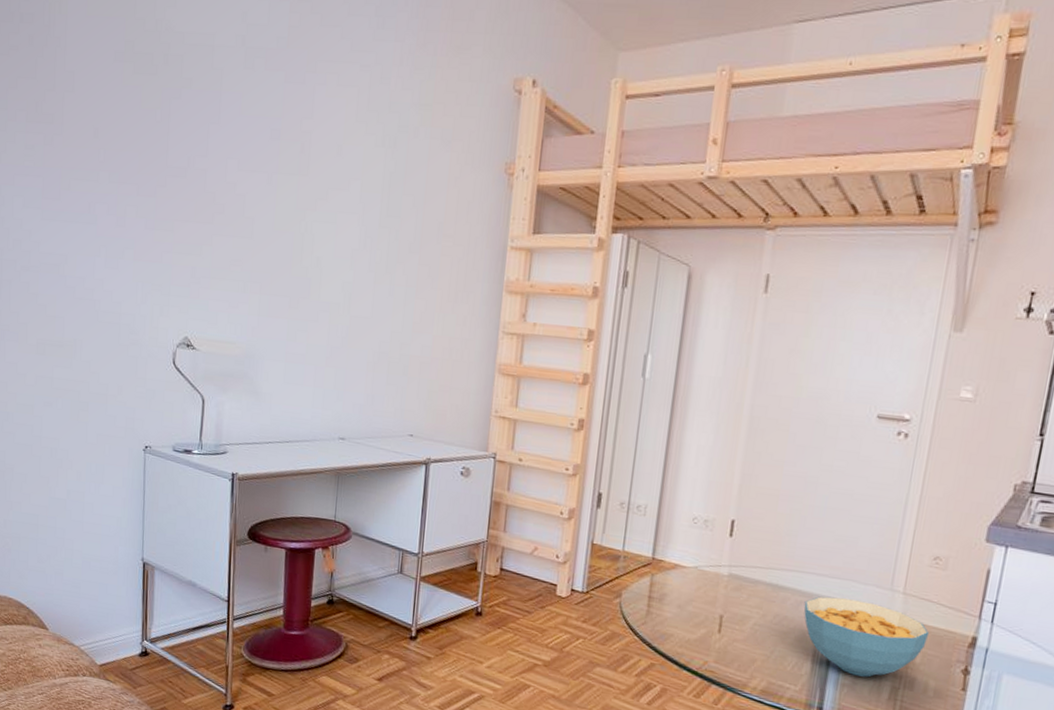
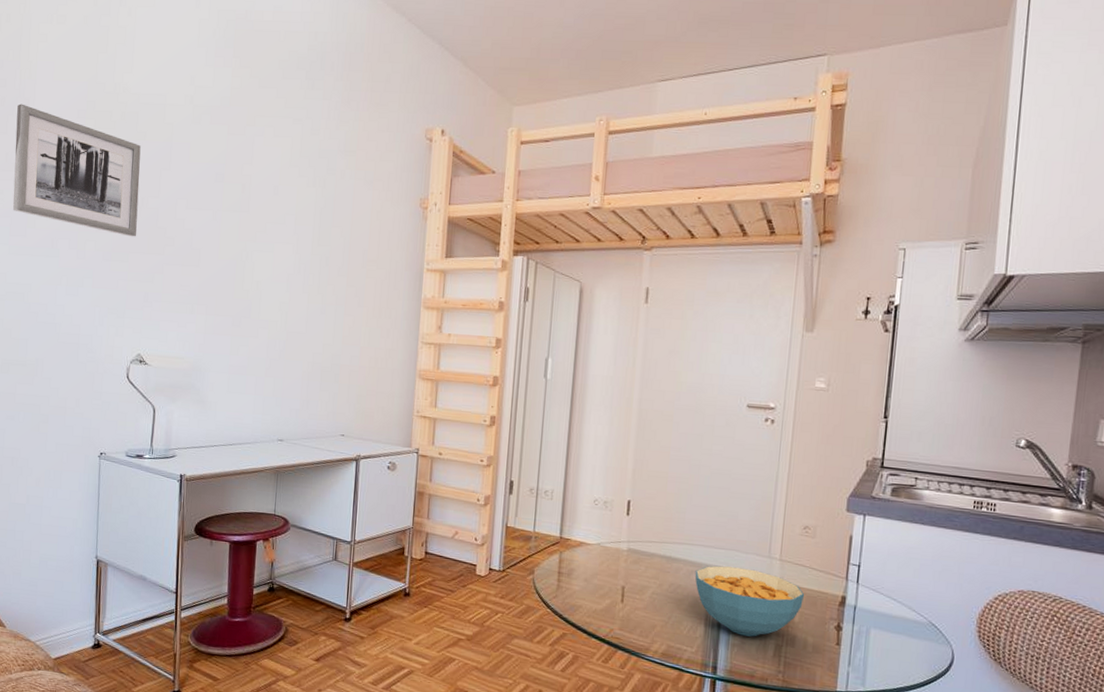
wall art: none [44,43,186,203] -> present [13,103,141,237]

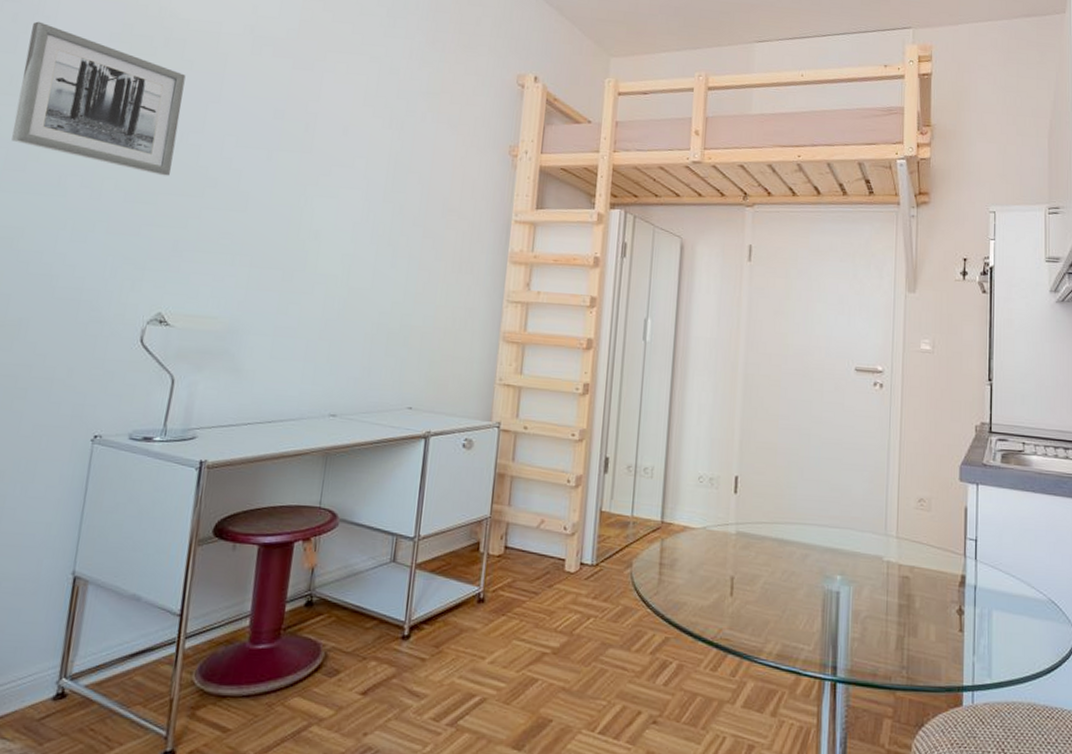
cereal bowl: present [695,565,805,637] -> none [809,546,924,628]

